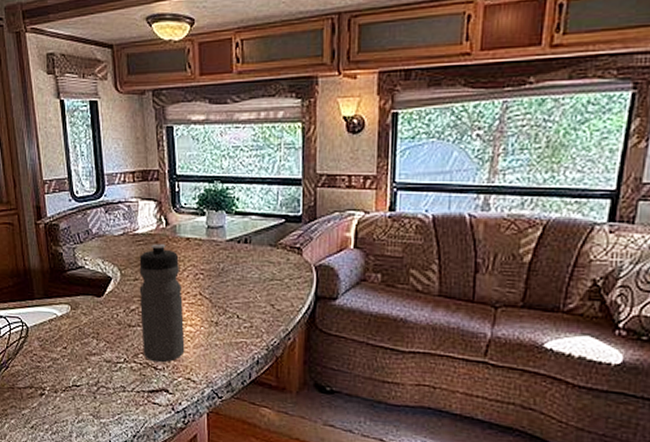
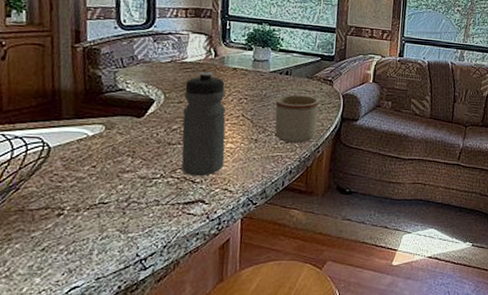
mug: none [235,267,286,328] -> present [274,94,319,144]

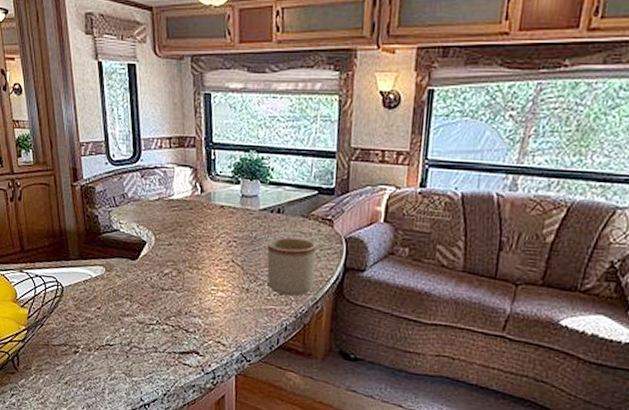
water bottle: present [181,72,226,177] -> none [173,210,216,326]

